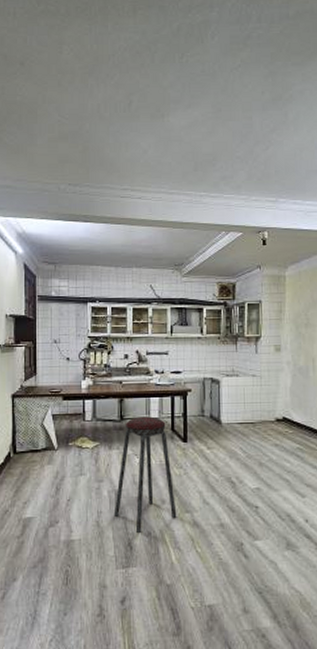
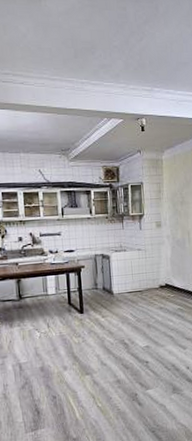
music stool: present [113,416,177,533] -> none [19,293,79,398]

